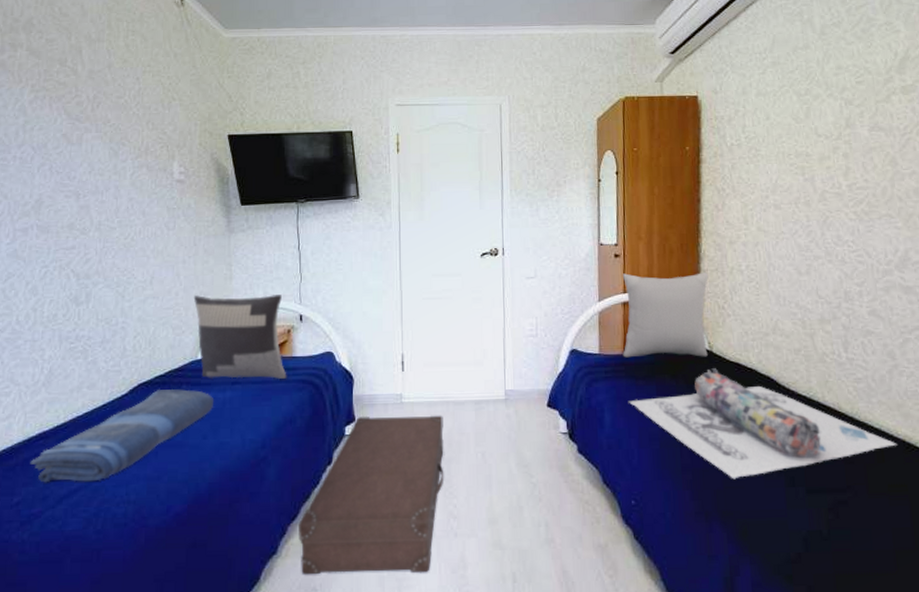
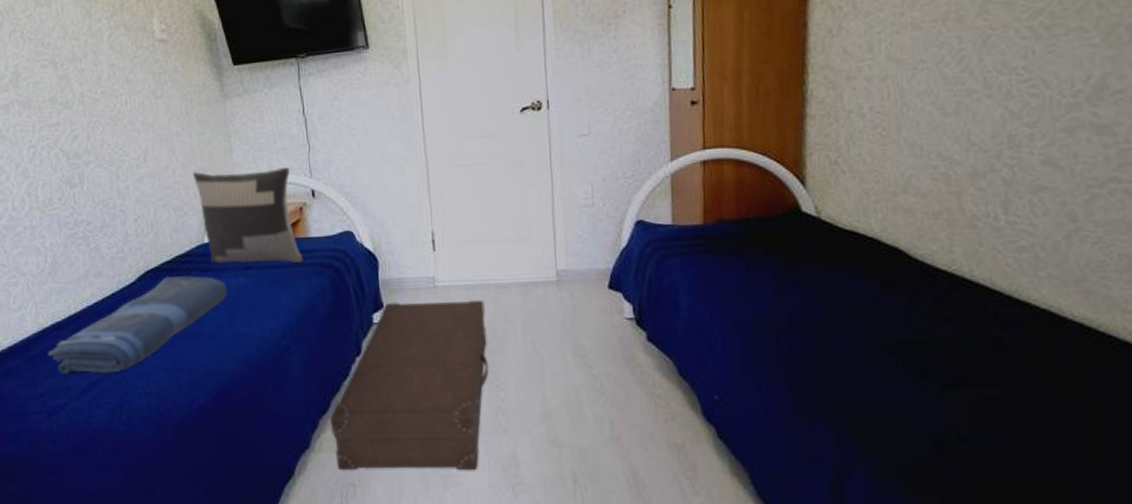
pillow: present [622,272,709,358] -> none [701,119,817,229]
towel: present [629,368,897,480] -> none [711,239,1071,371]

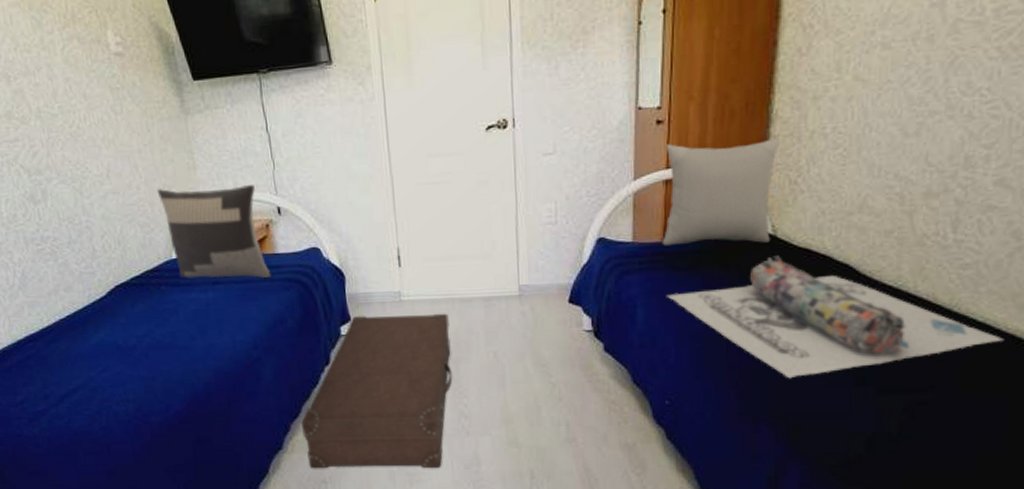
towel: present [48,276,228,375] -> none [24,290,198,383]
pillow: none [701,119,817,229] -> present [662,139,780,246]
towel: none [711,239,1071,371] -> present [667,256,1004,379]

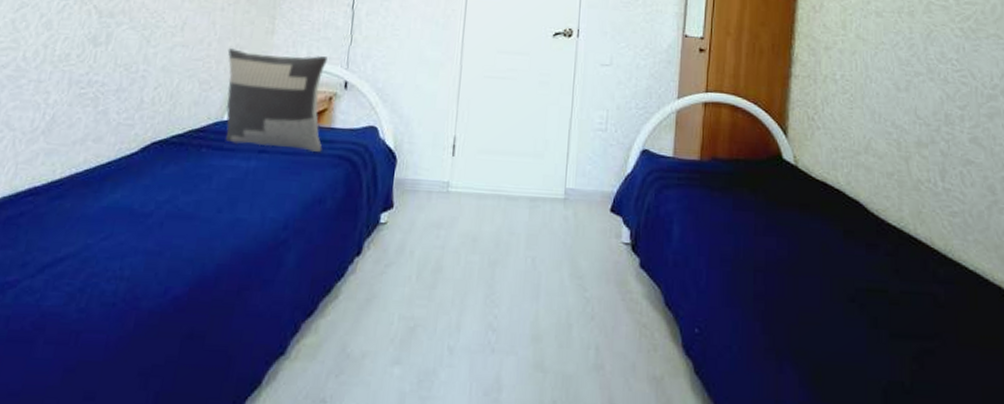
suitcase: present [301,313,453,469] -> none [310,202,493,393]
pillow: present [662,139,780,246] -> none [699,70,799,172]
towel: present [667,256,1004,379] -> none [701,185,992,314]

